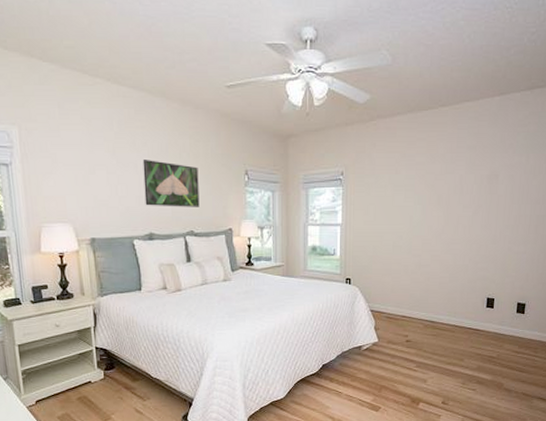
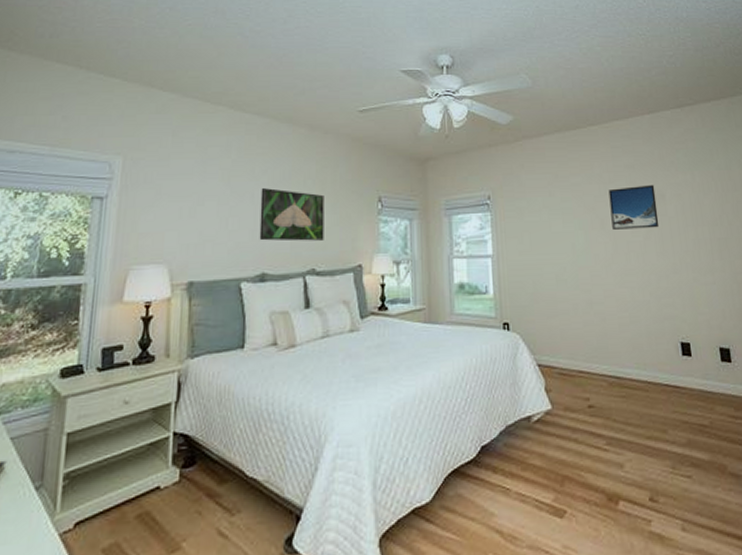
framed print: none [447,165,491,205] -> present [608,184,660,230]

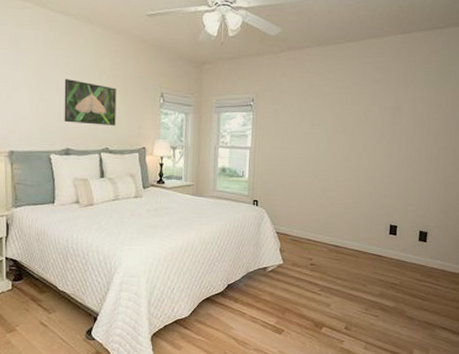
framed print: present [608,184,660,230] -> none [352,98,394,135]

